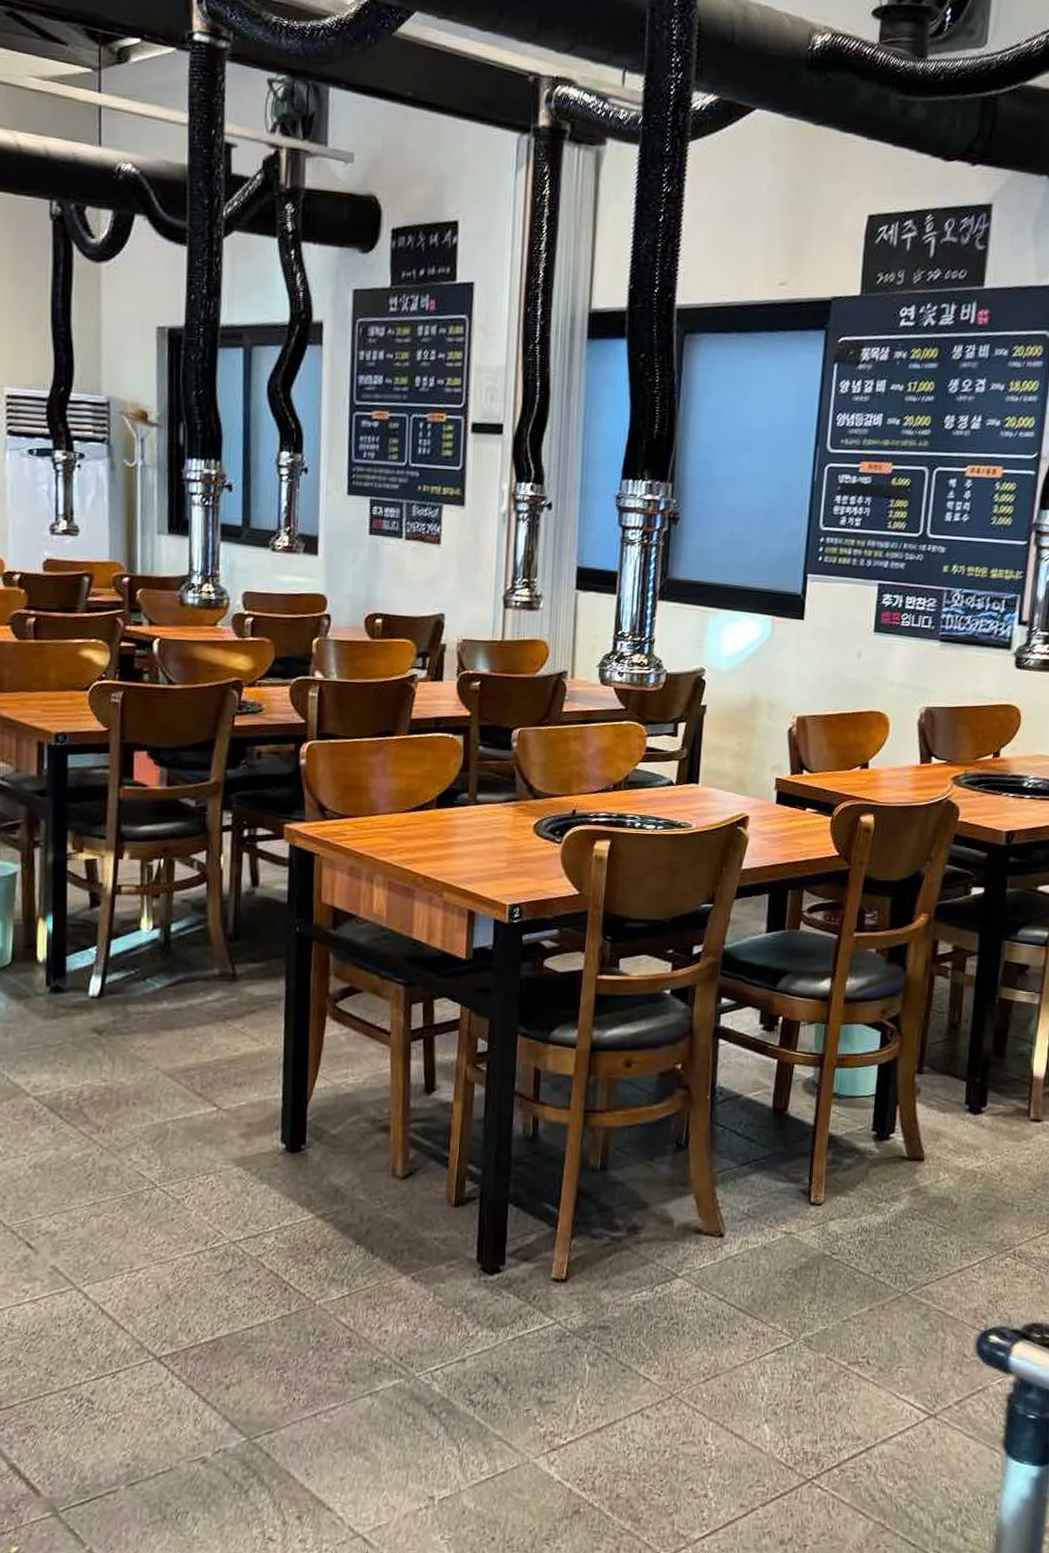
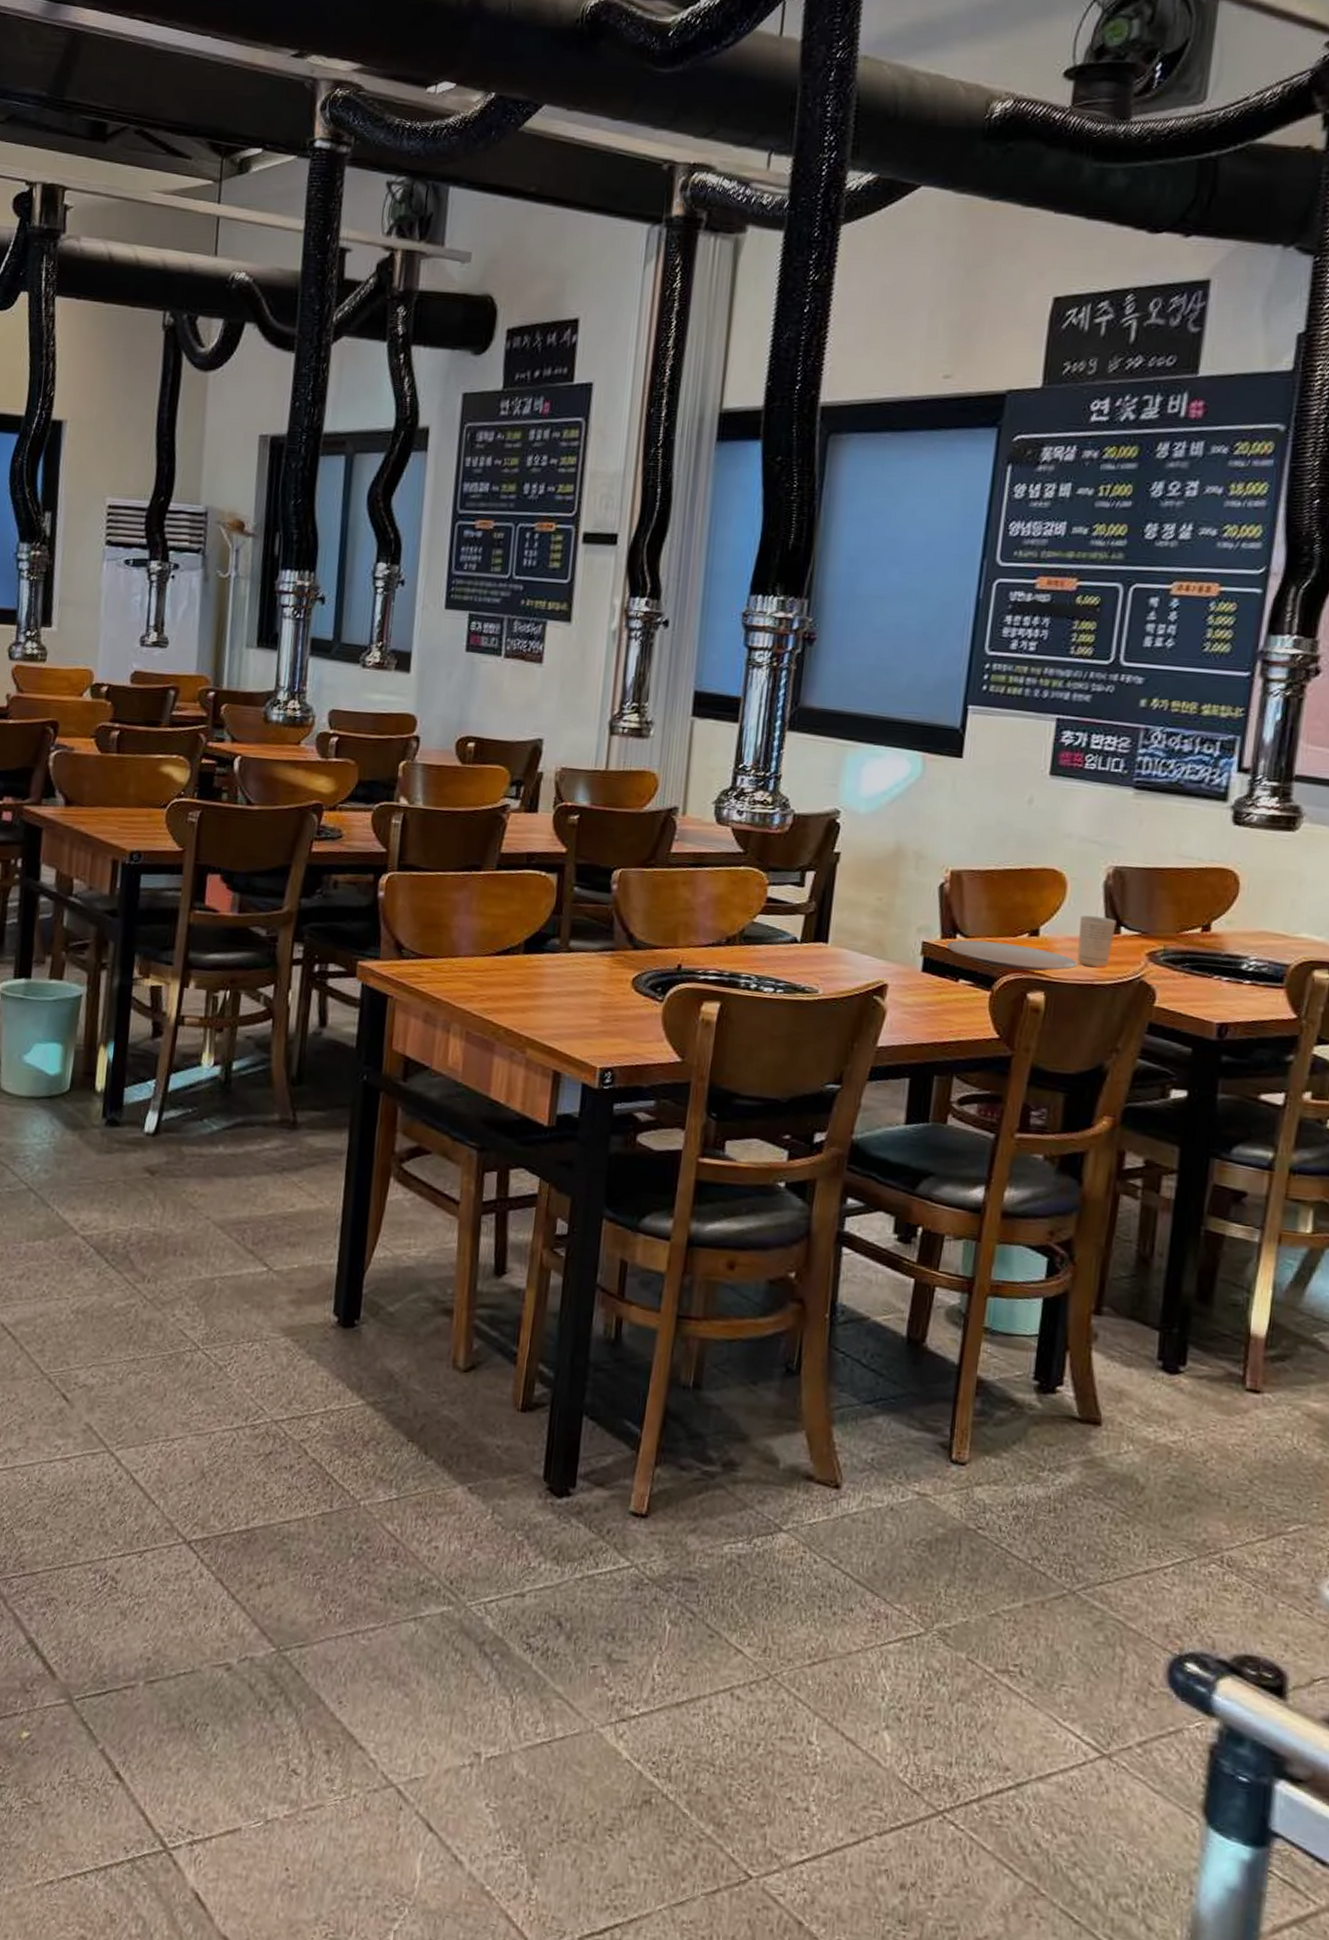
plate: none [795,774,900,798] -> present [946,940,1078,972]
cup: none [899,748,928,792] -> present [1077,915,1117,968]

